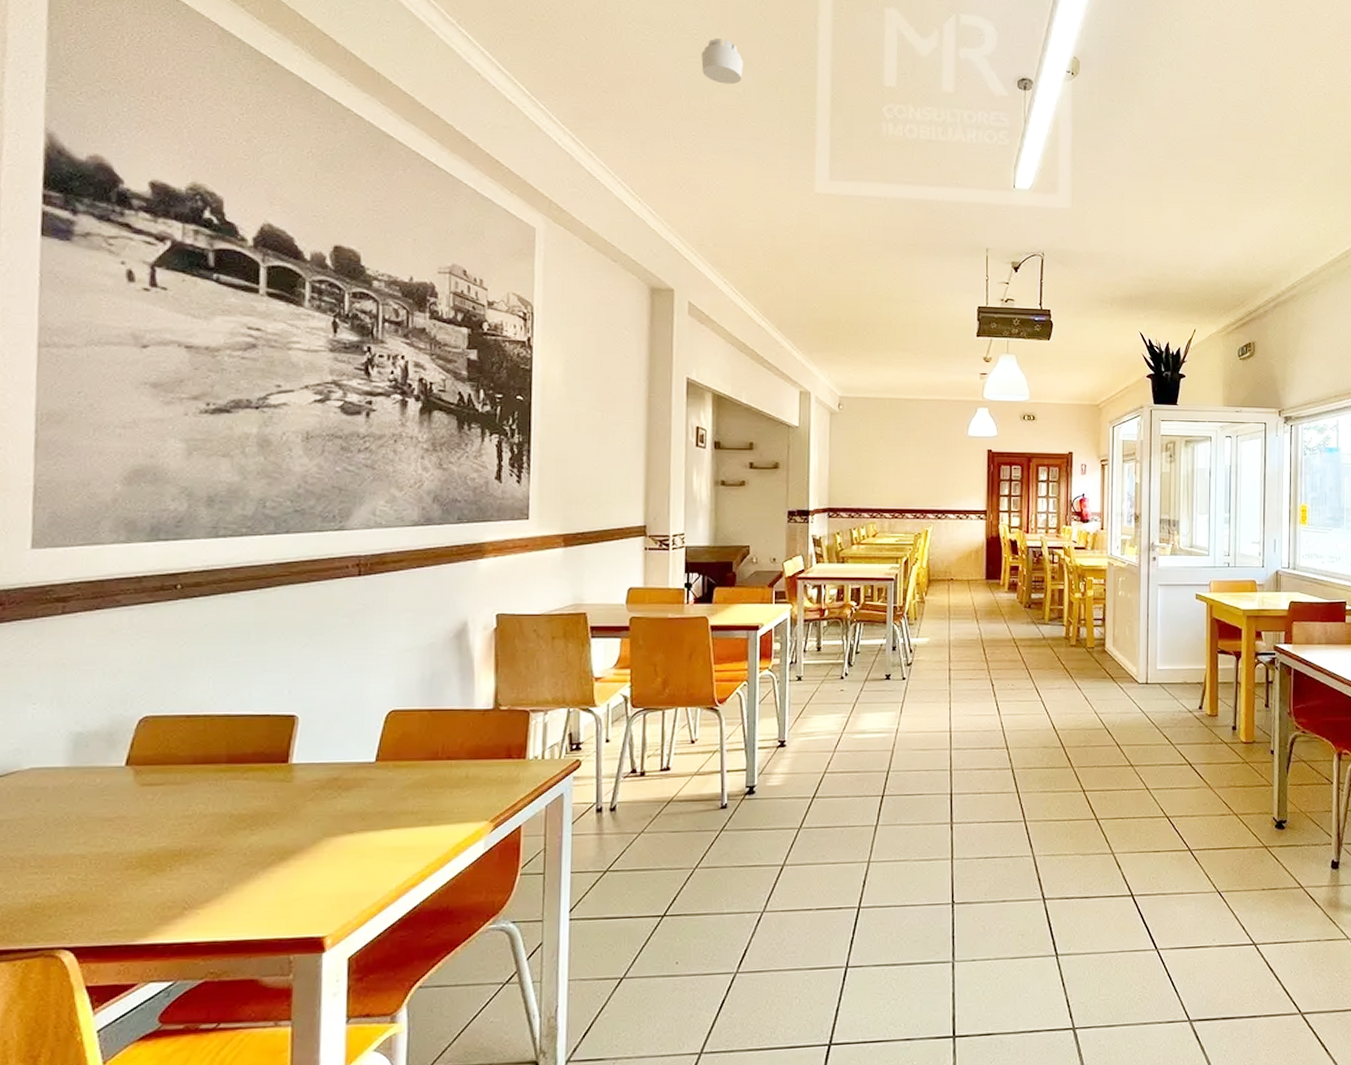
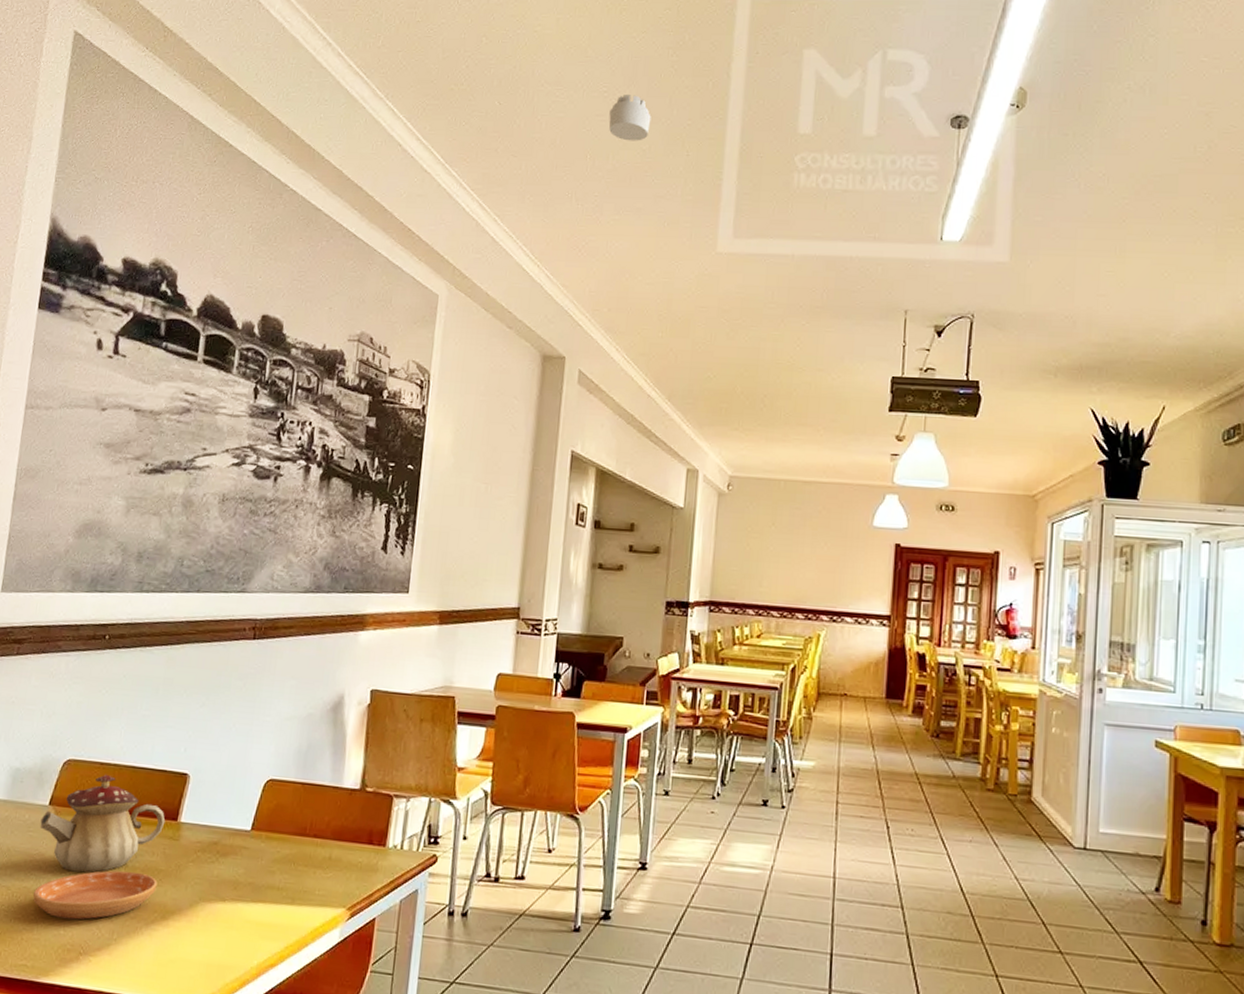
teapot: none [116,726,274,829] -> present [39,774,166,873]
saucer: none [117,819,271,878] -> present [33,870,157,920]

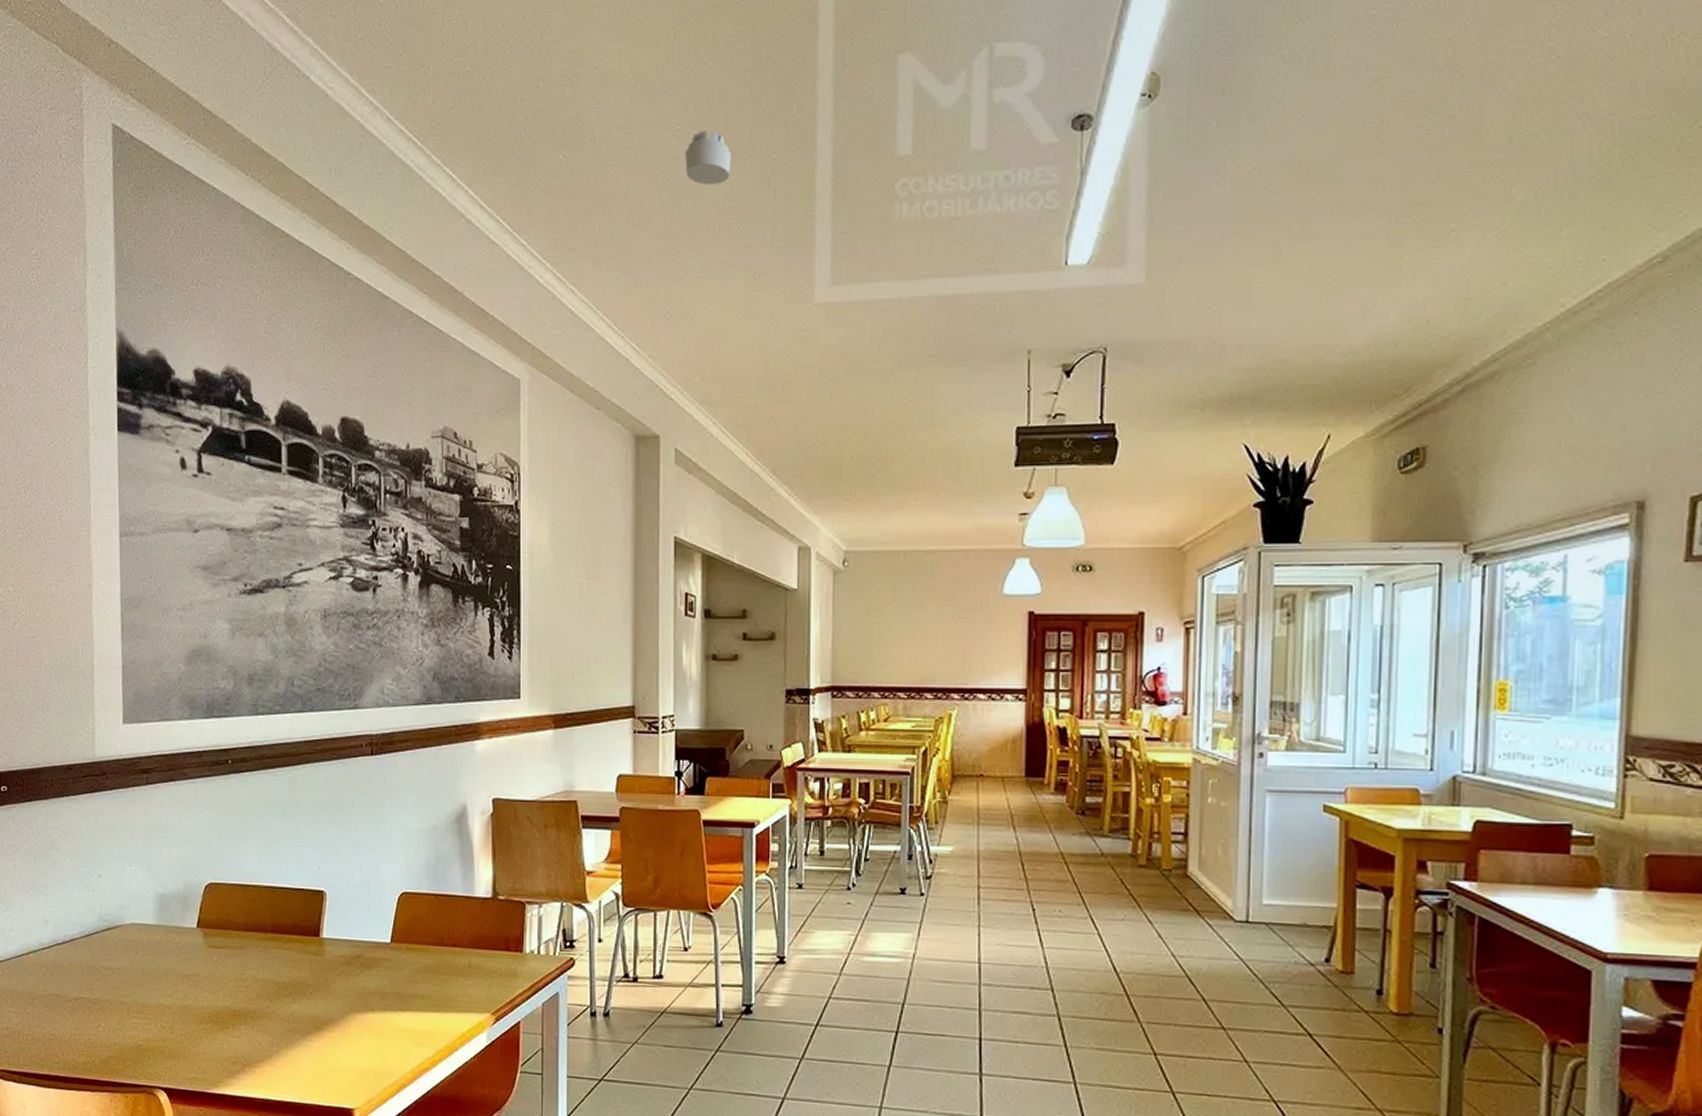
saucer: present [33,870,157,920] -> none [194,986,308,1034]
teapot: present [39,774,166,873] -> none [191,895,308,990]

